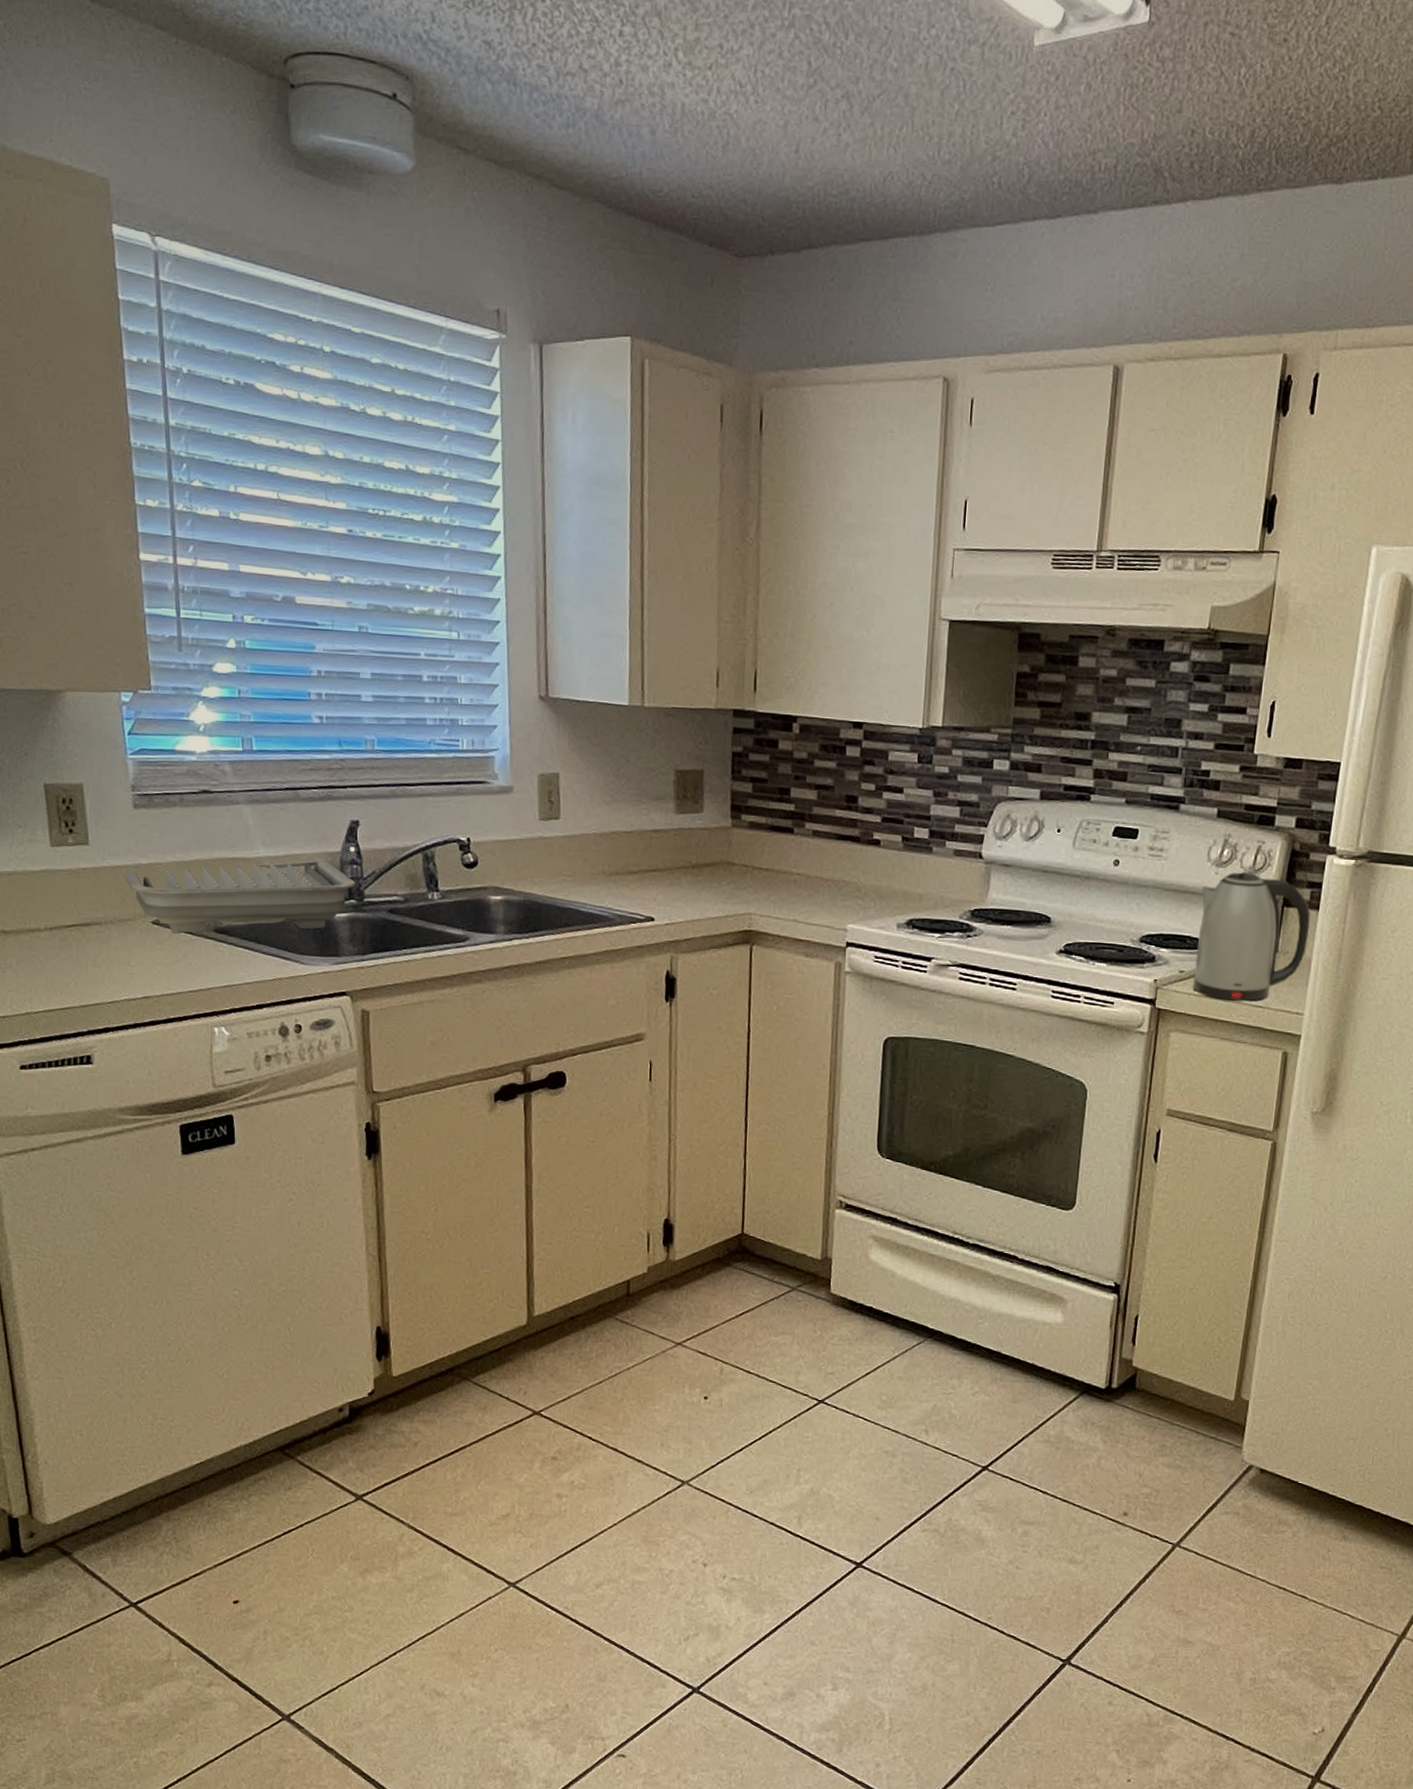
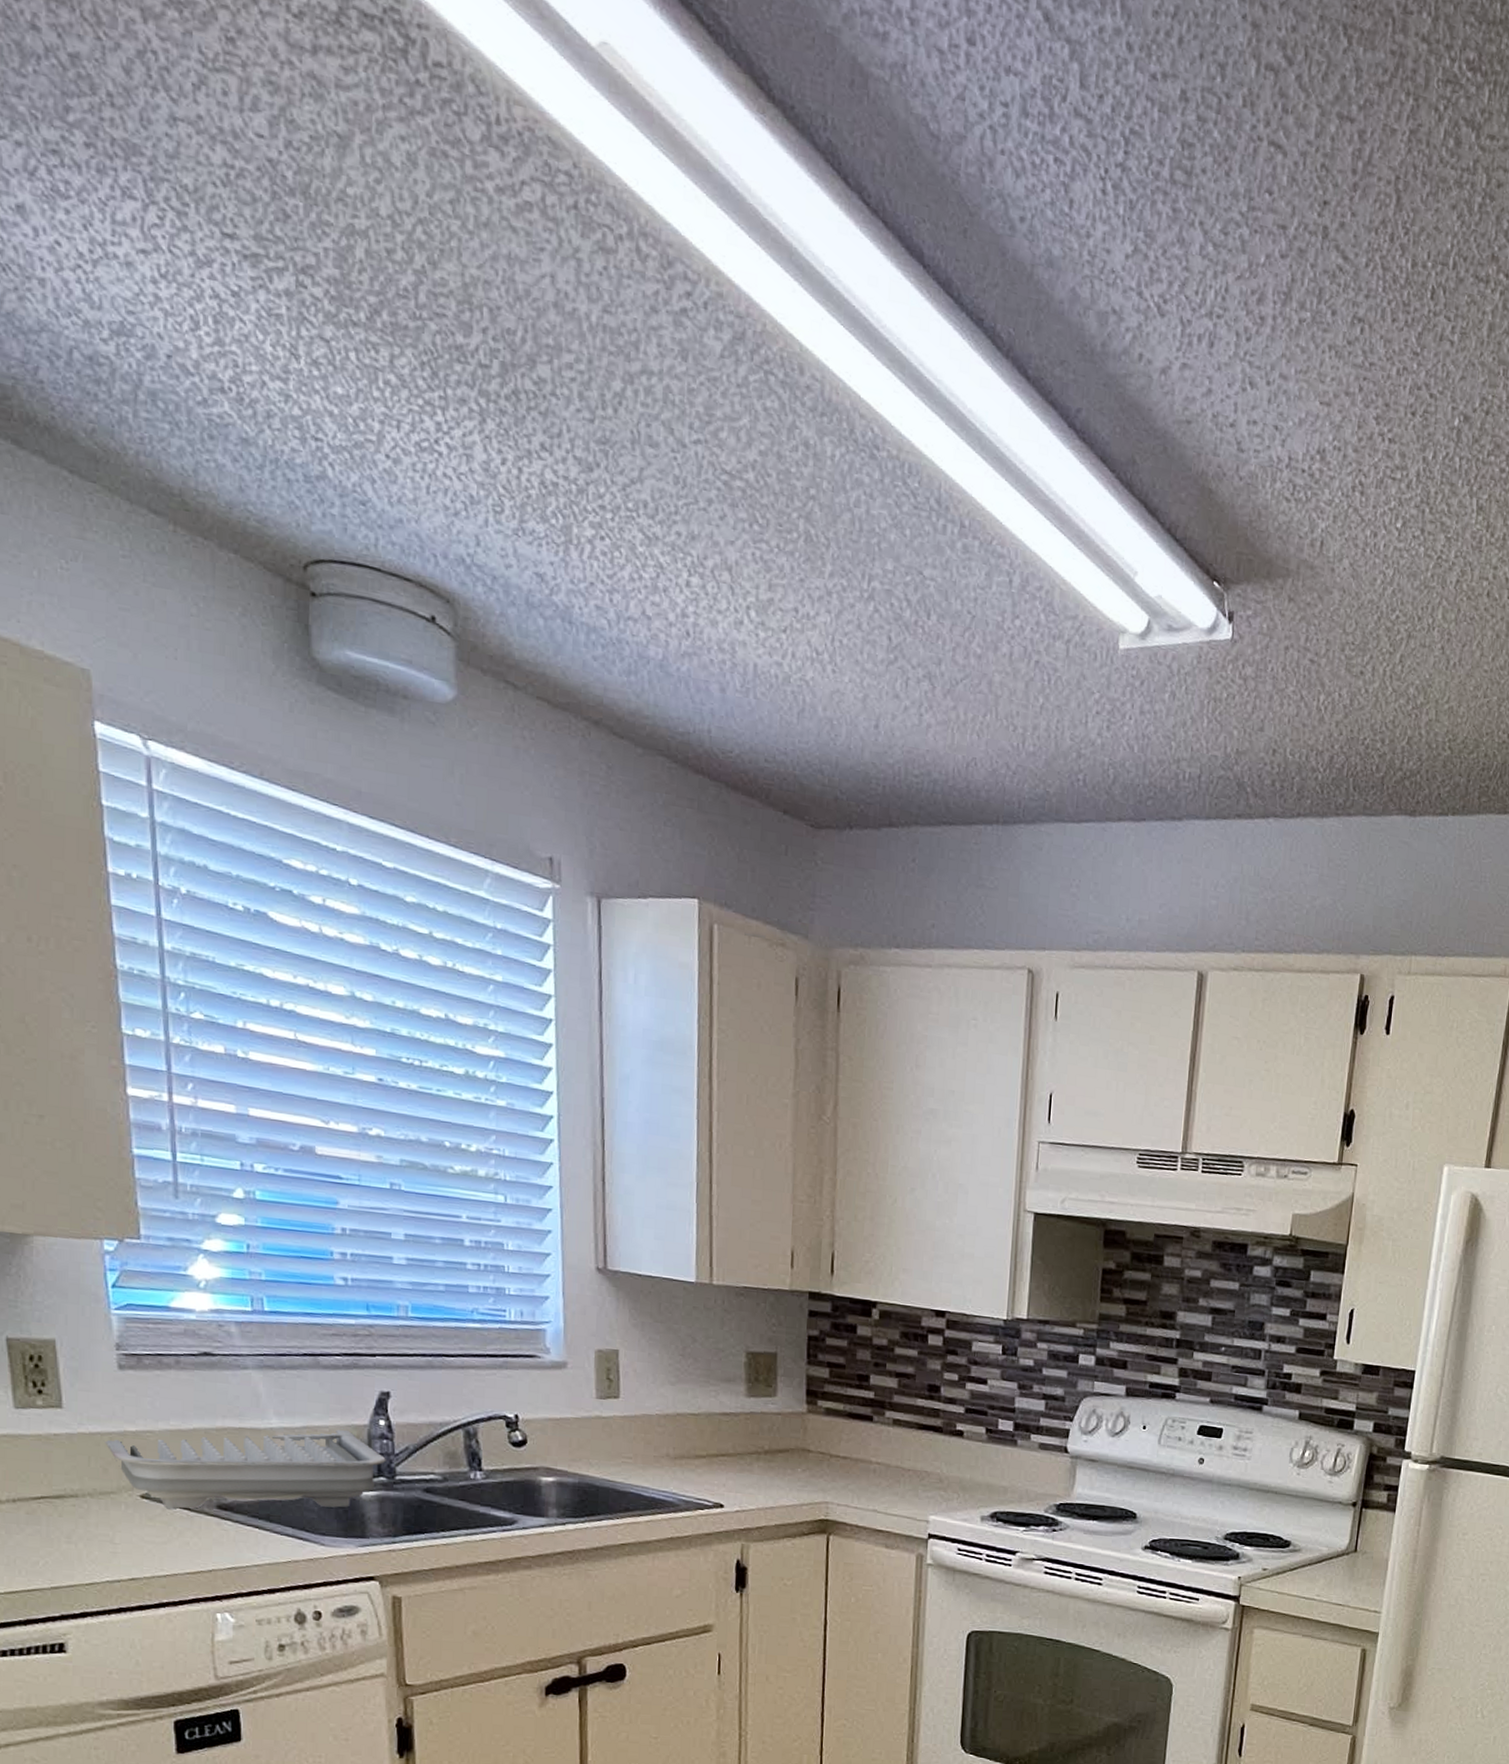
kettle: present [1192,872,1310,1002] -> none [1275,1473,1387,1600]

